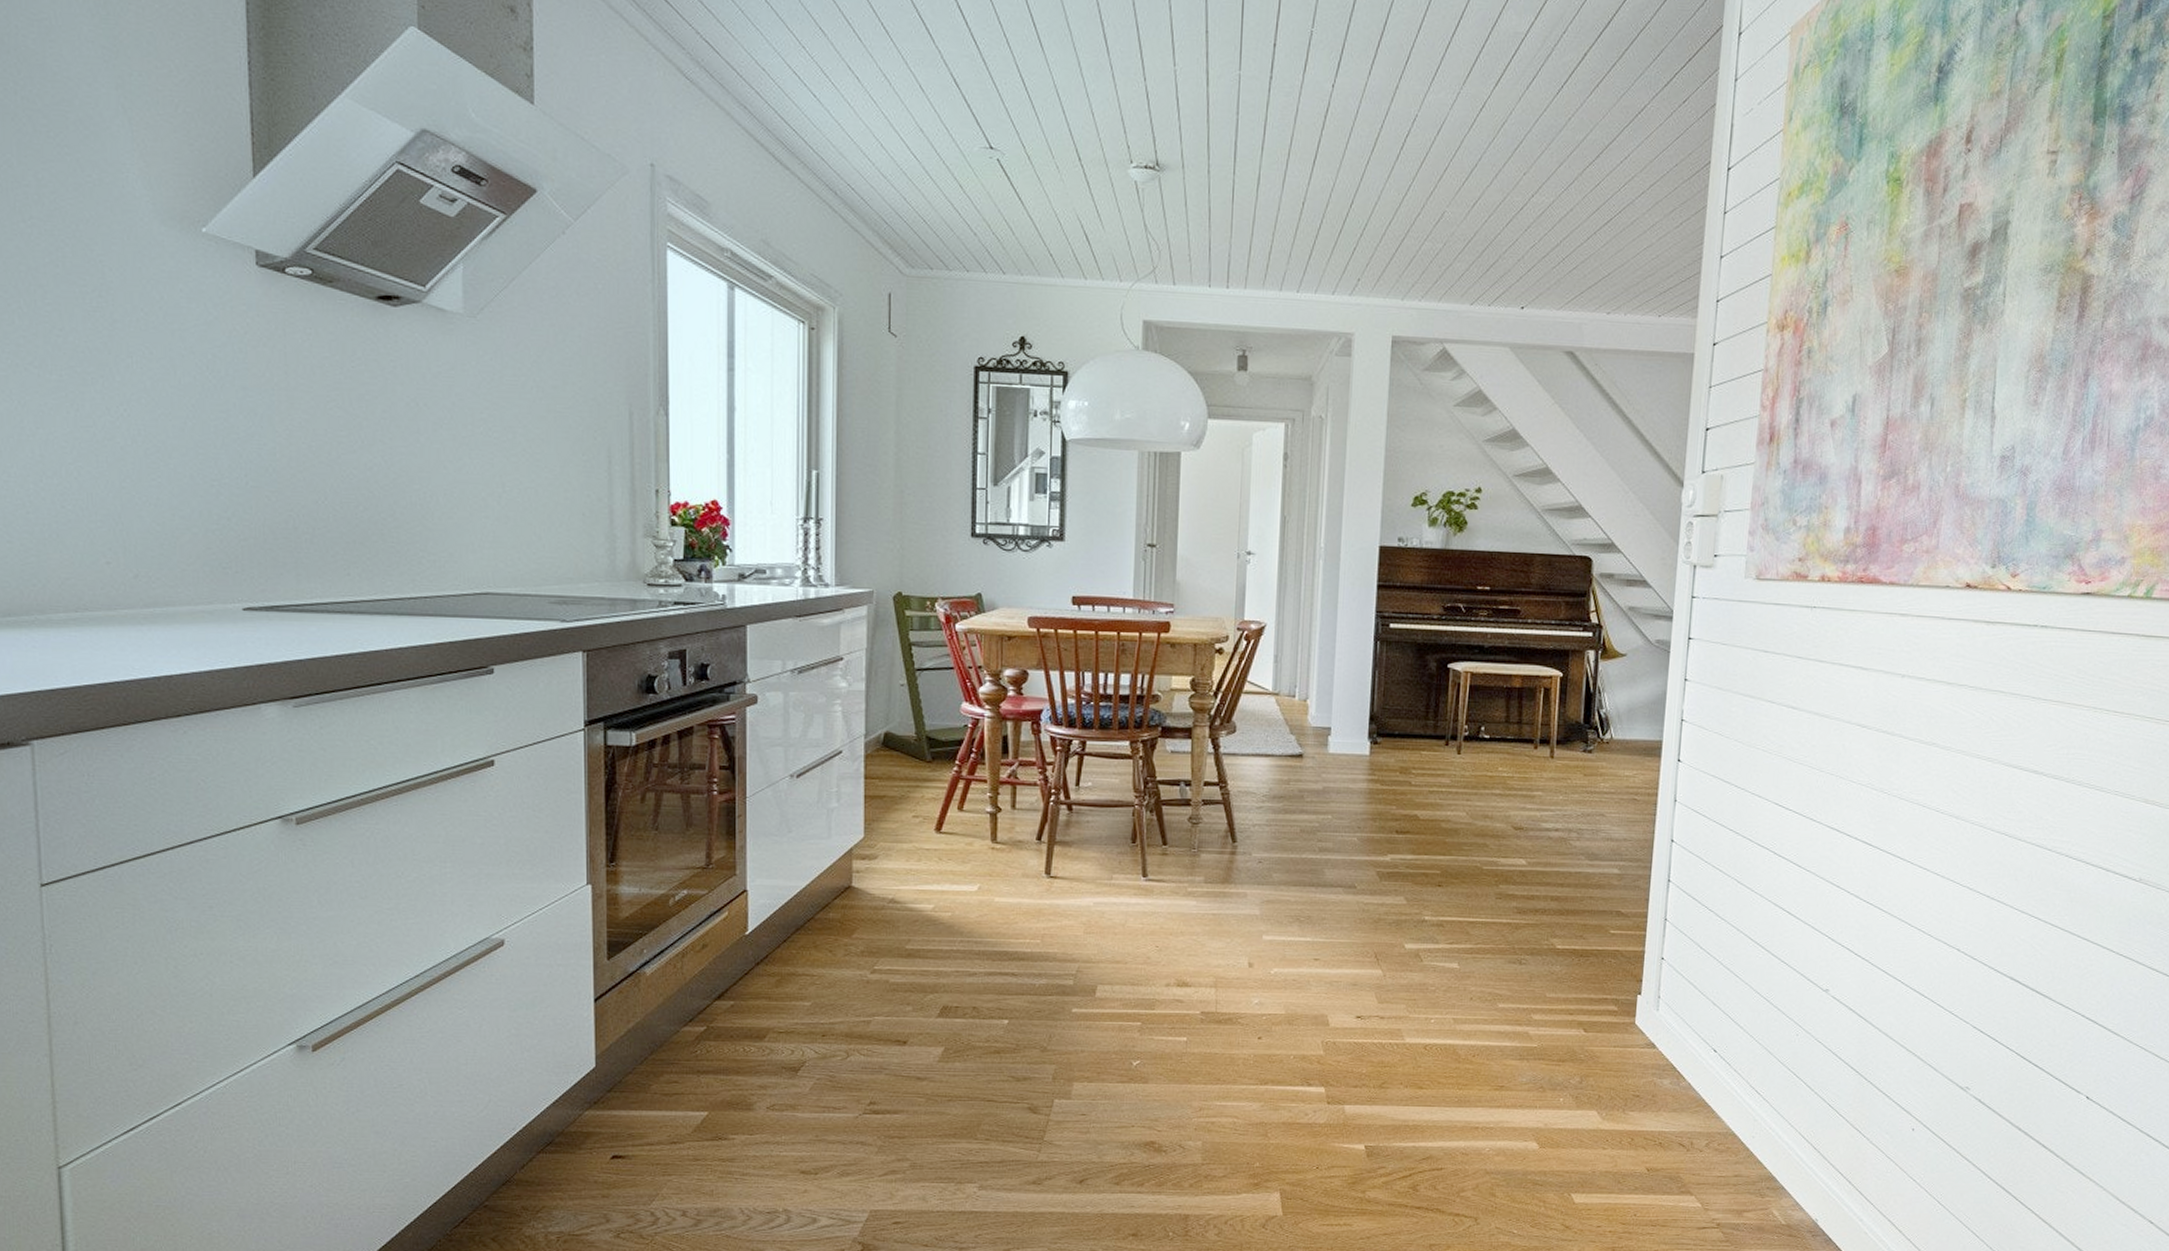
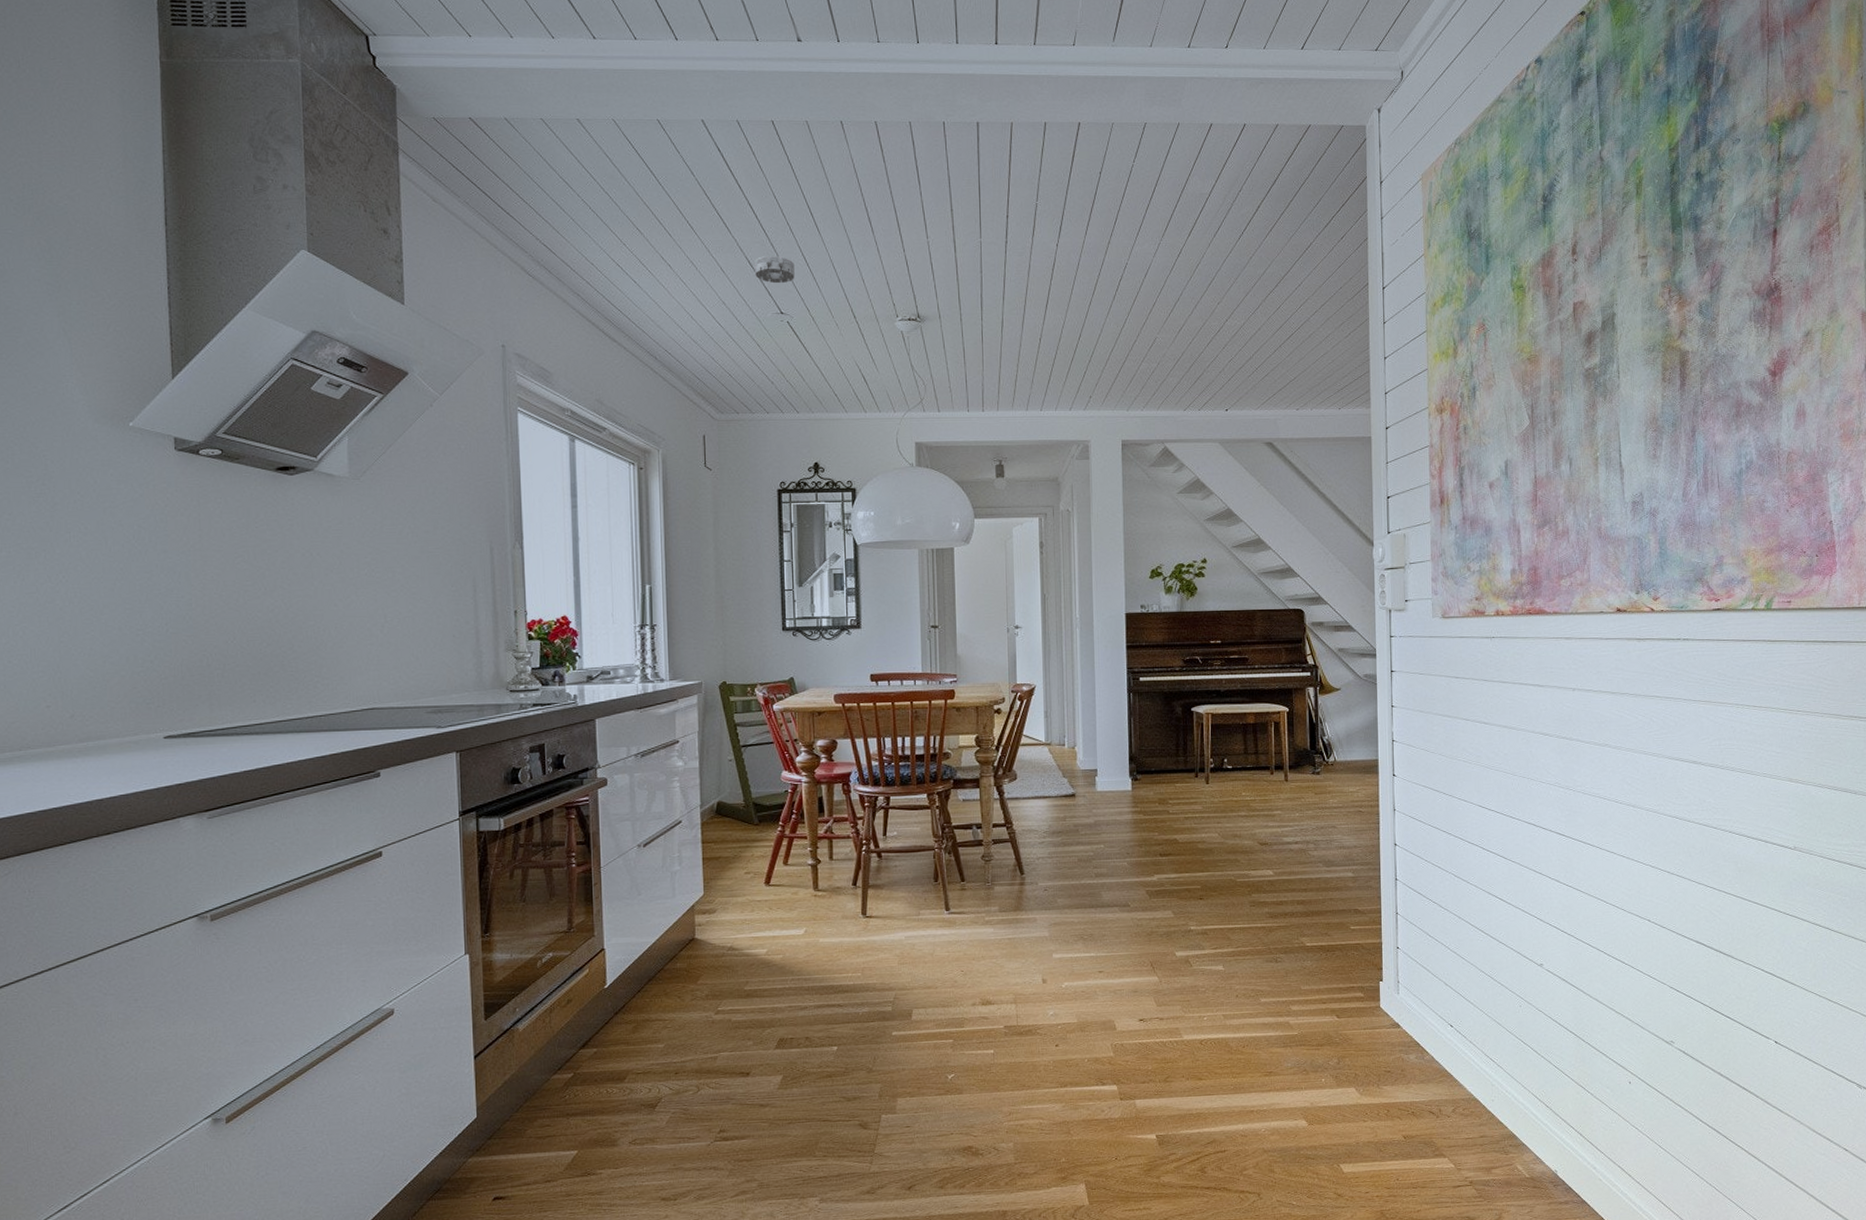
smoke detector: none [961,73,1010,111] -> present [755,255,795,284]

